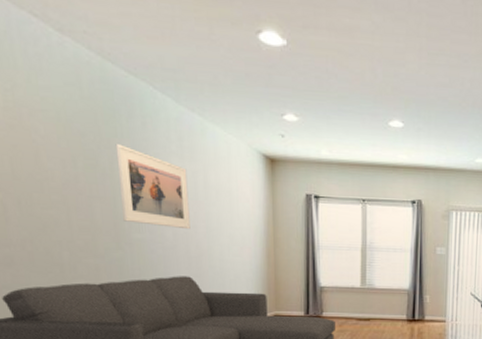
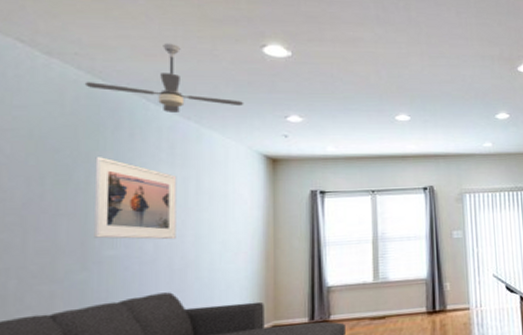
ceiling fan: none [96,23,243,104] -> present [84,43,244,114]

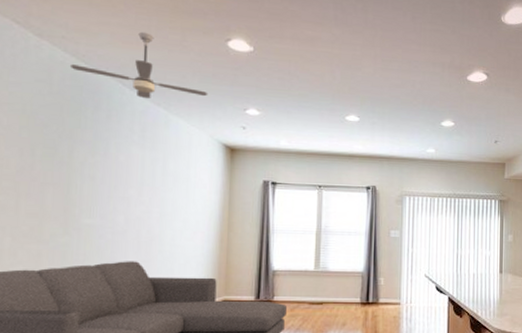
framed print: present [94,157,177,240] -> none [75,134,146,215]

